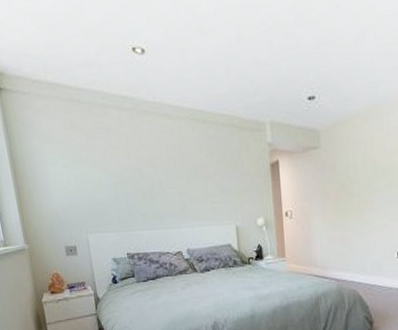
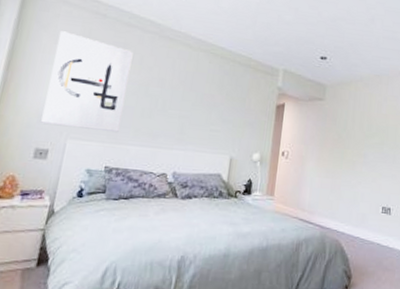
wall art: none [45,127,129,223] -> present [41,31,134,133]

